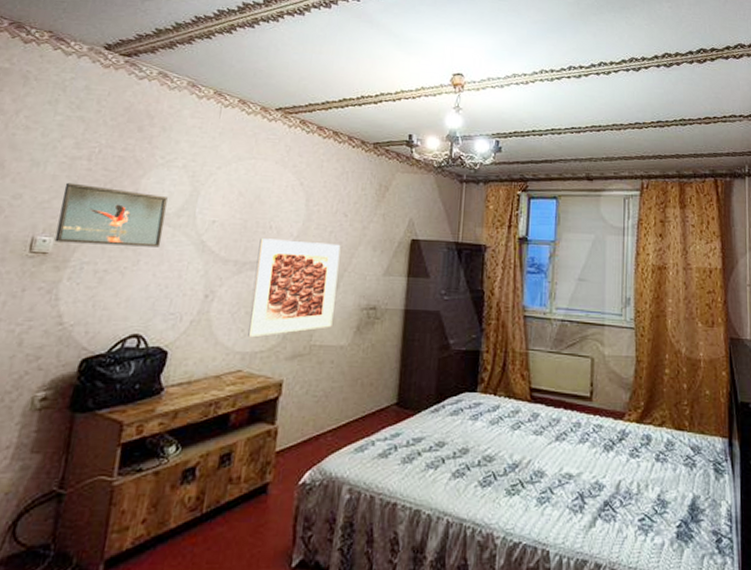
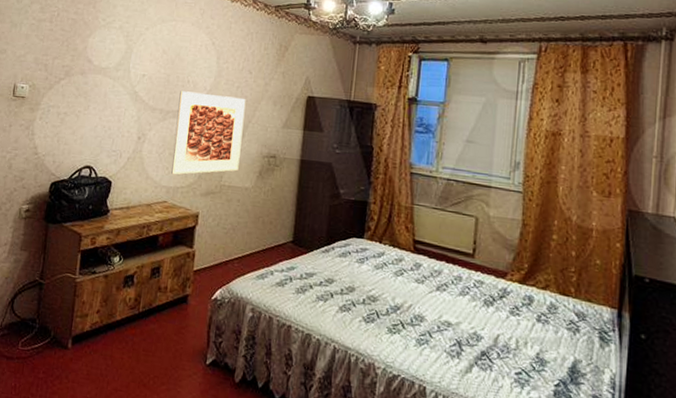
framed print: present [54,182,168,248] -> none [29,40,109,96]

